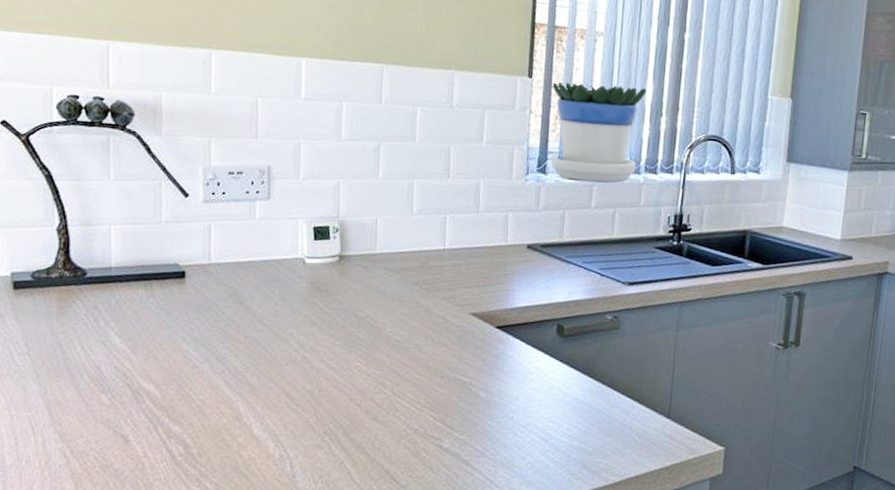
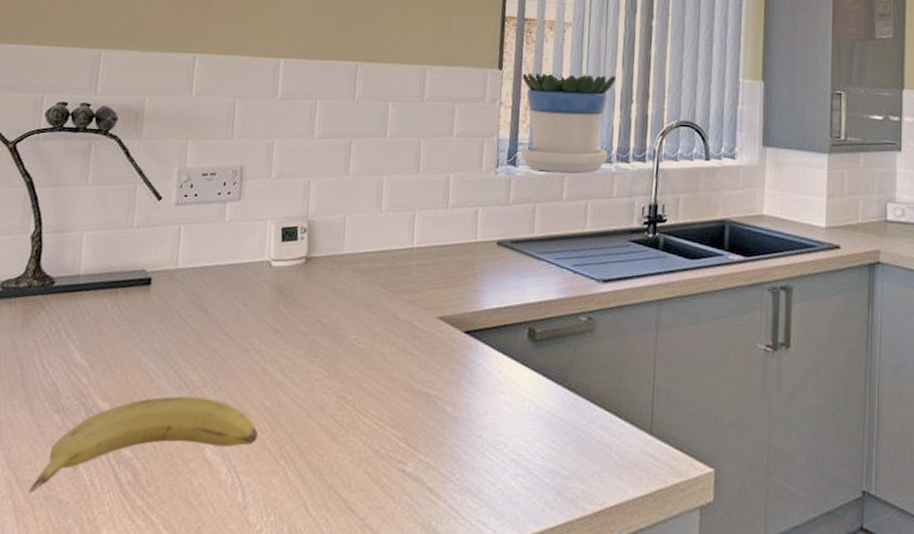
fruit: none [84,380,302,463] -> present [28,396,258,493]

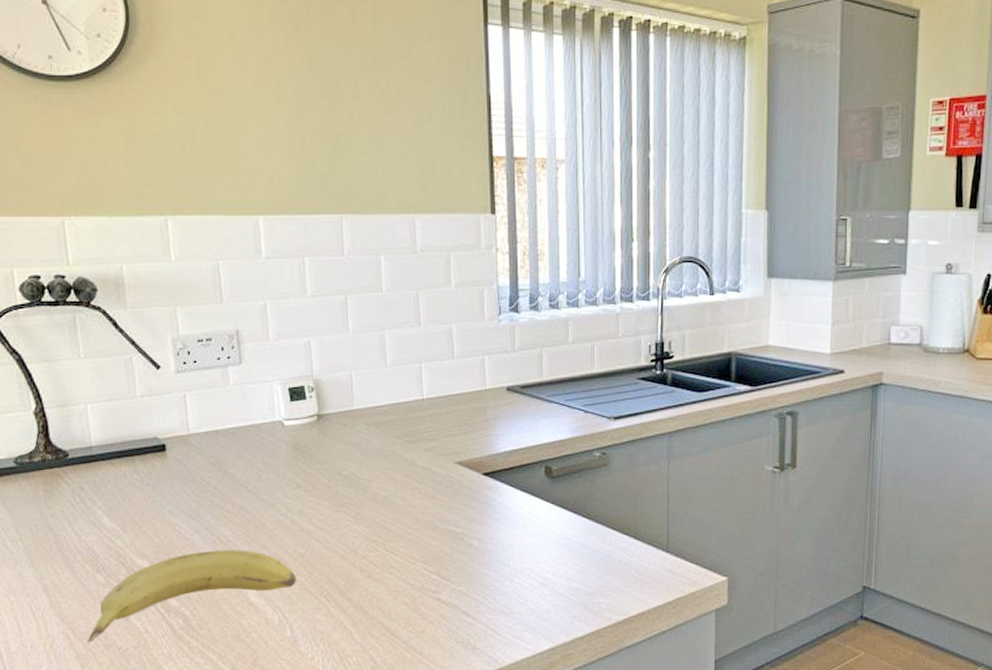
flowerpot: present [520,72,616,174] -> none [515,214,615,318]

